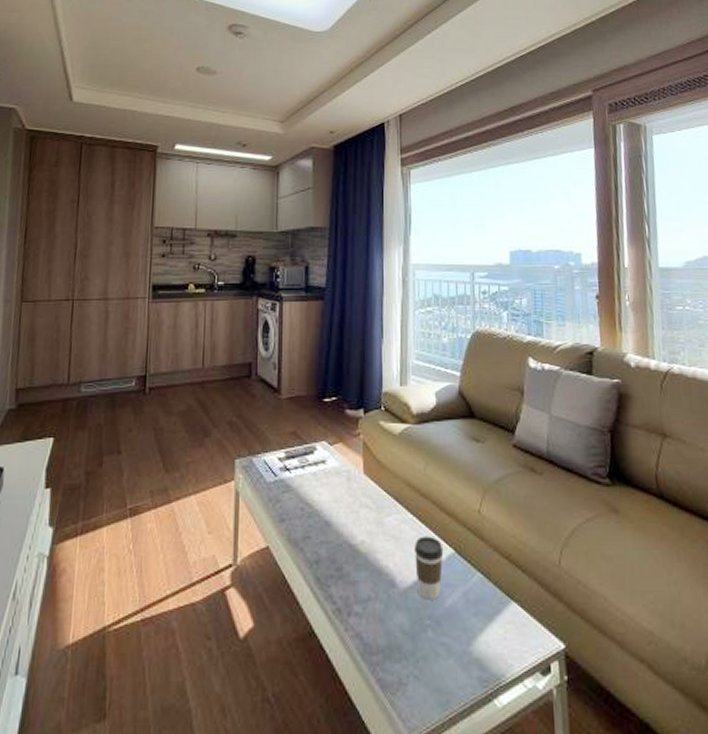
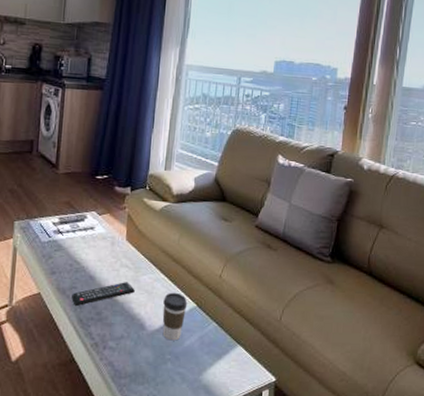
remote control: none [306,526,379,562] -> present [71,282,135,307]

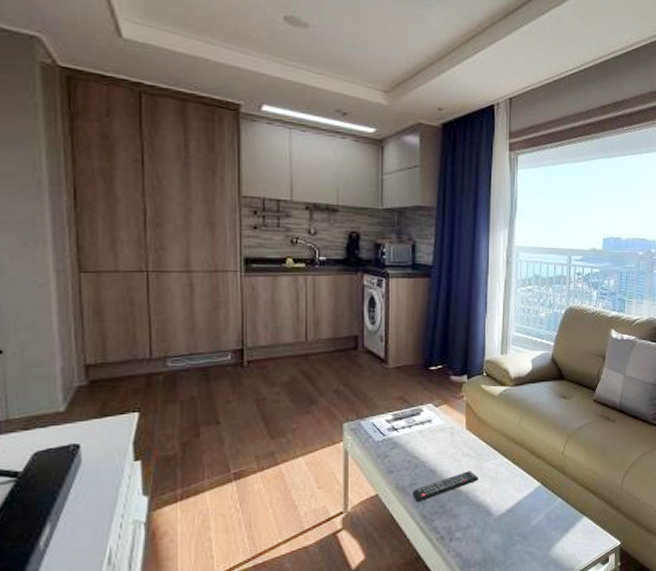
coffee cup: present [162,292,188,341] -> none [508,474,532,522]

